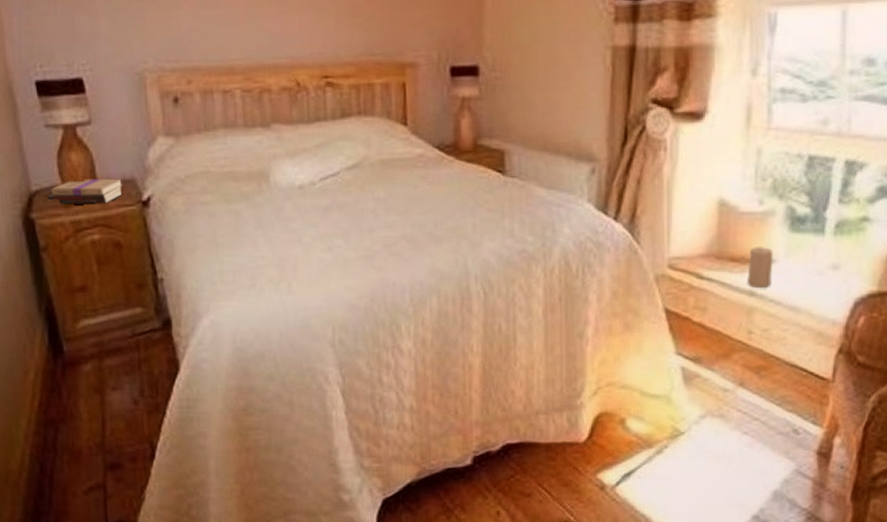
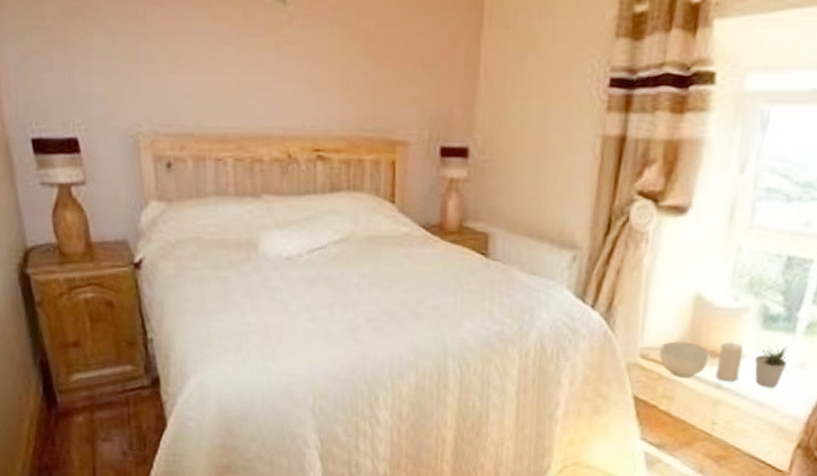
books: present [47,178,123,205] -> none [42,238,115,264]
bowl: none [687,249,740,287] -> present [659,341,711,378]
potted plant: none [786,247,820,293] -> present [754,345,789,389]

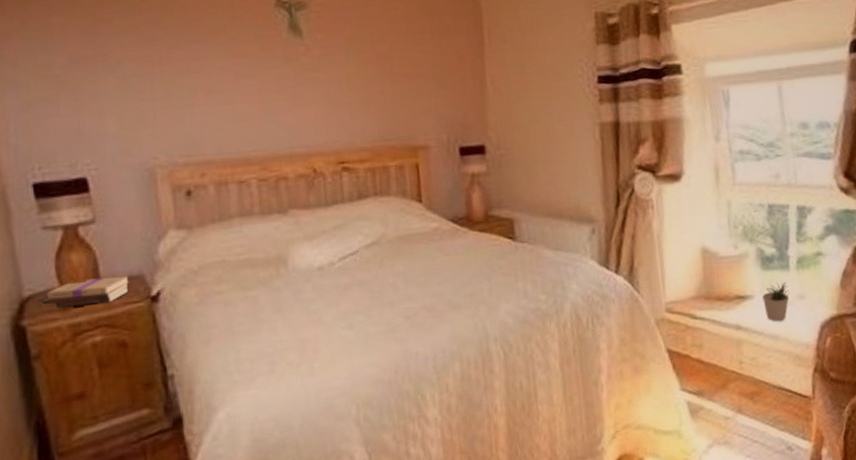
books: none [42,238,115,264] -> present [42,276,129,308]
bowl: present [659,341,711,378] -> none [681,291,725,325]
candle: present [715,341,744,383] -> none [731,284,753,322]

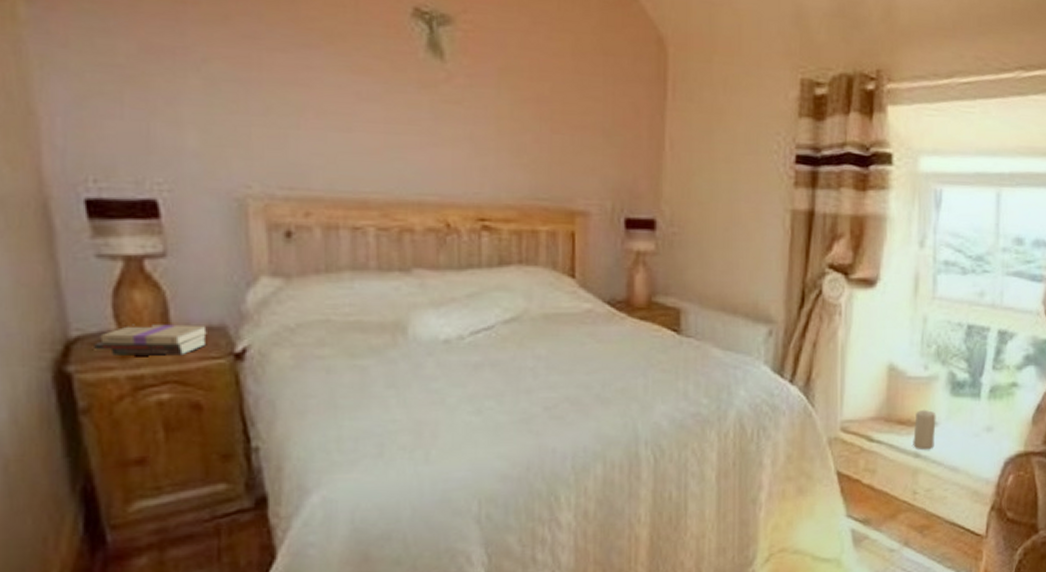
candle: none [731,284,753,322] -> present [913,409,936,450]
potted plant: present [762,281,790,322] -> none [947,411,976,453]

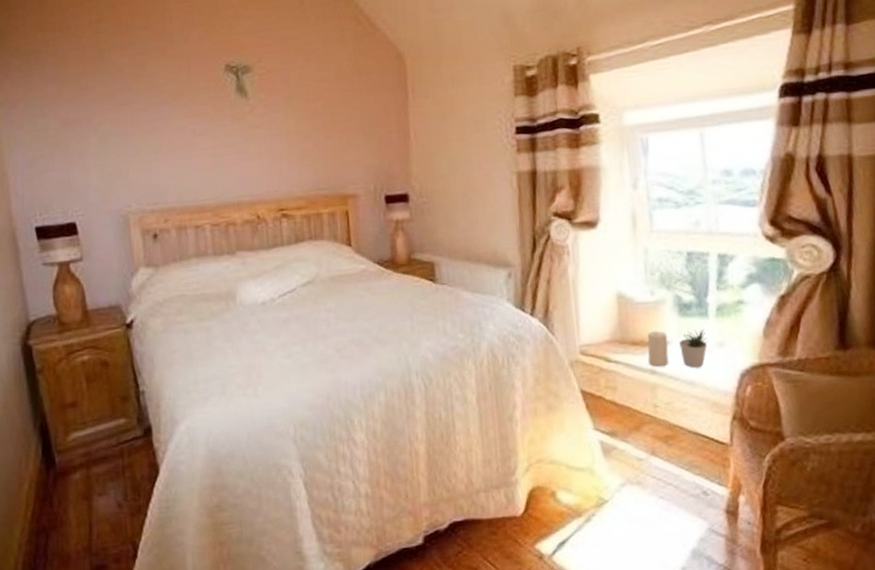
books: present [94,324,207,356] -> none [43,306,109,331]
potted plant: none [947,411,976,453] -> present [679,329,708,368]

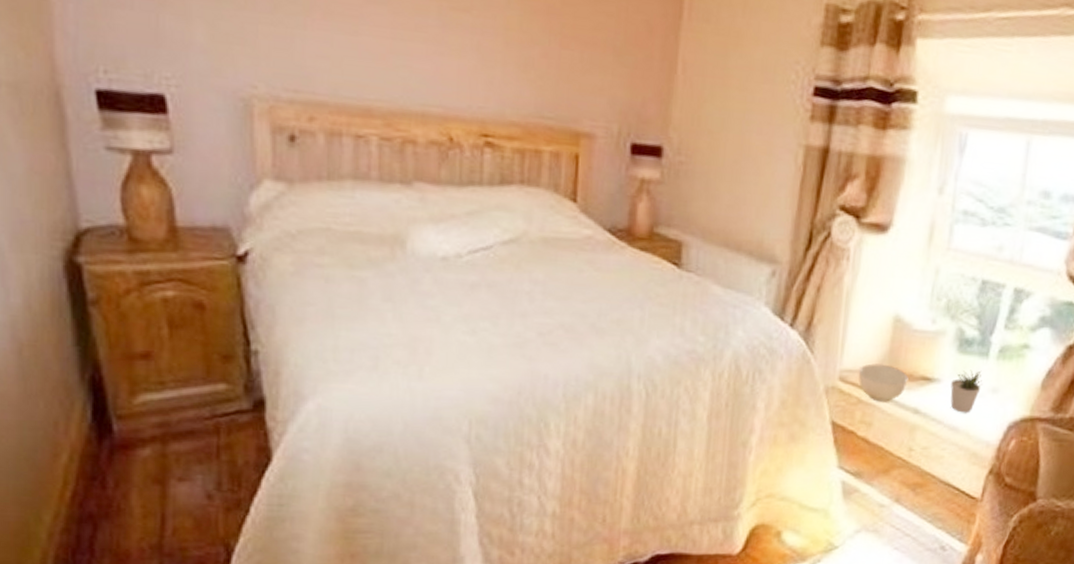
bowl: none [595,335,640,368] -> present [858,363,909,402]
candle: present [647,330,669,367] -> none [913,364,940,407]

